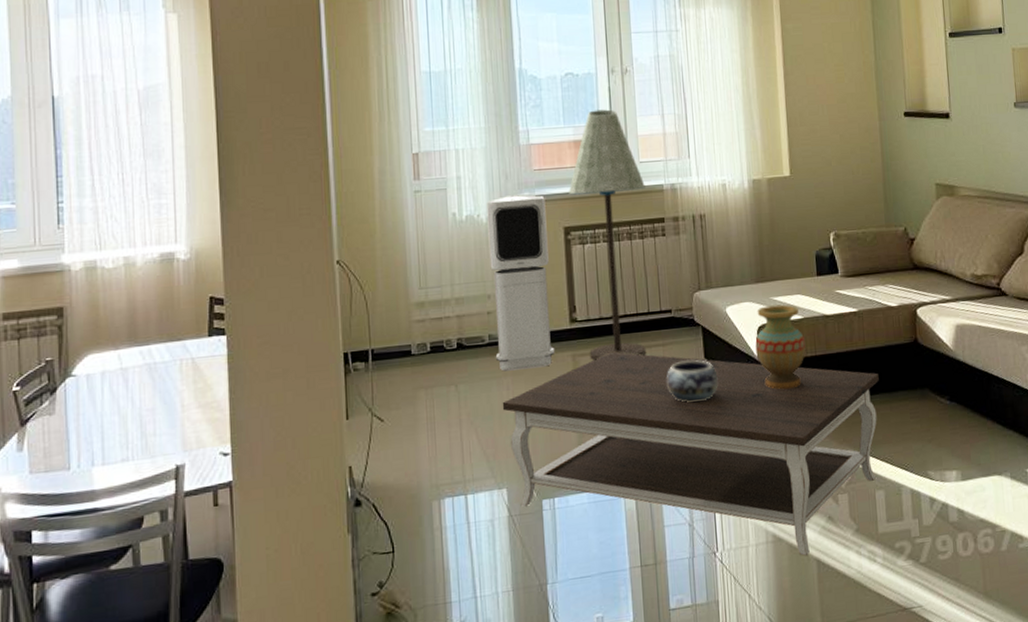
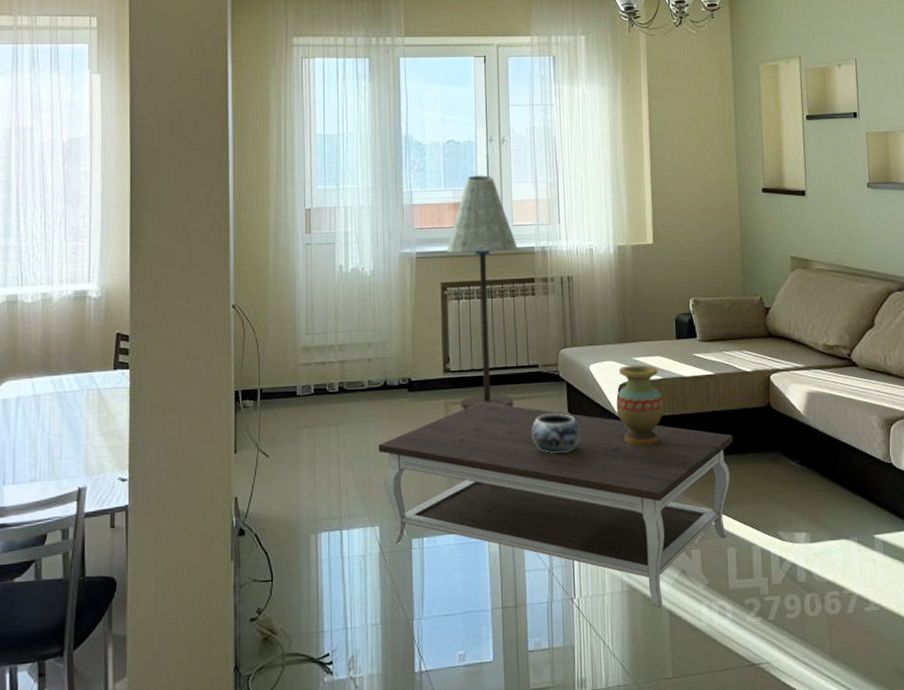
air purifier: present [486,194,554,371] -> none [371,250,428,415]

